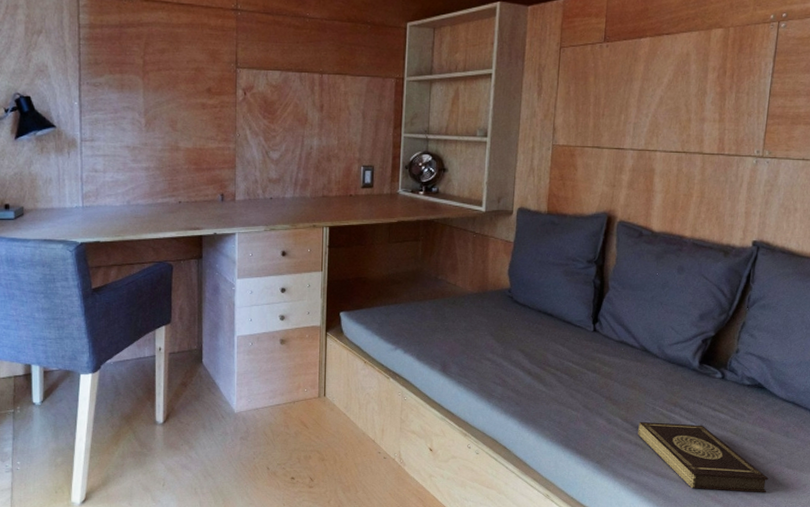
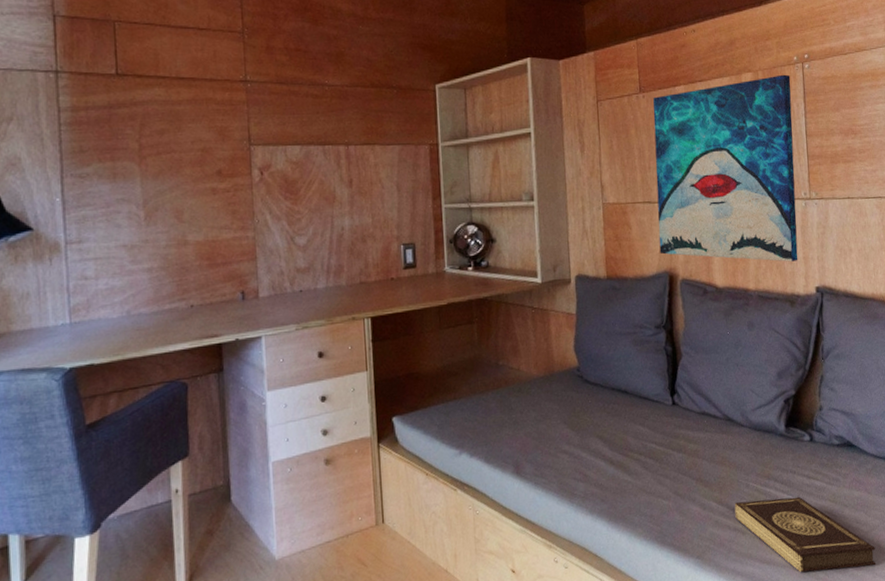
wall art: none [601,32,764,215] -> present [653,74,798,262]

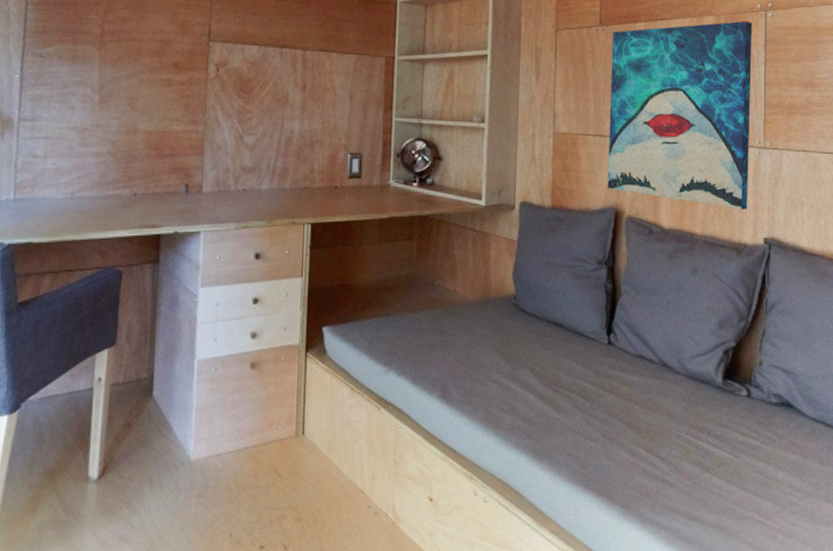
book: present [734,496,876,573] -> none [664,452,808,535]

